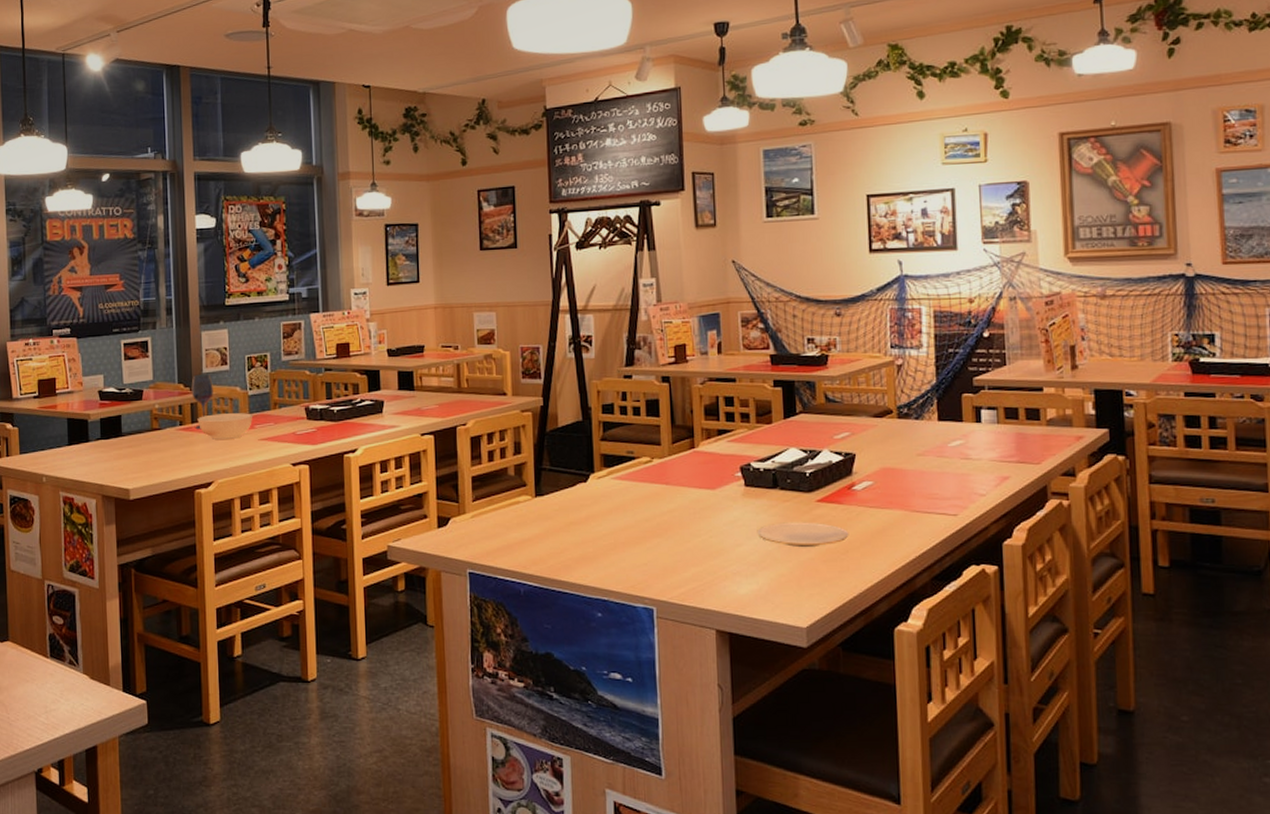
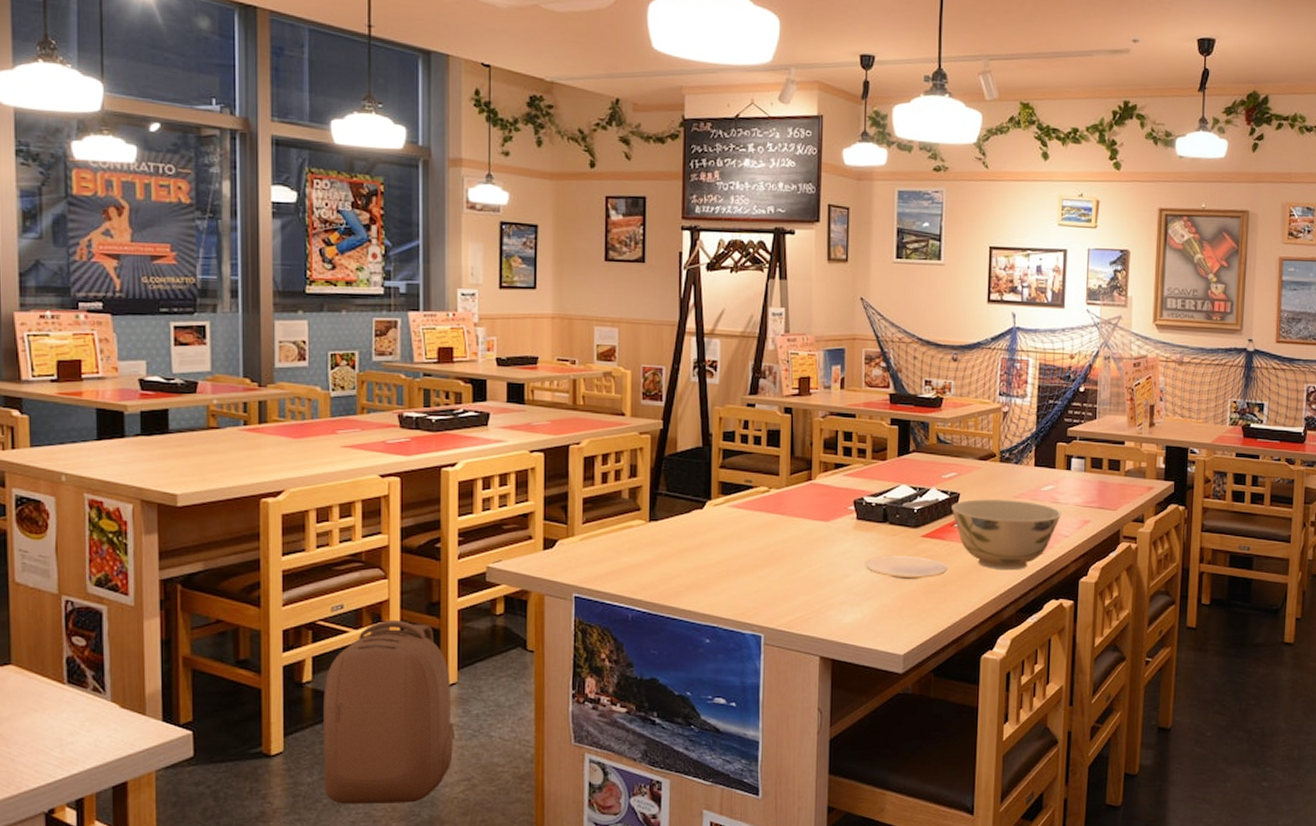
wineglass: present [191,374,213,430] -> none [260,368,287,432]
bowl: present [197,413,253,440] -> none [266,415,336,445]
backpack: none [251,597,366,773] -> present [323,619,455,804]
bowl: none [846,458,975,535] -> present [950,499,1061,571]

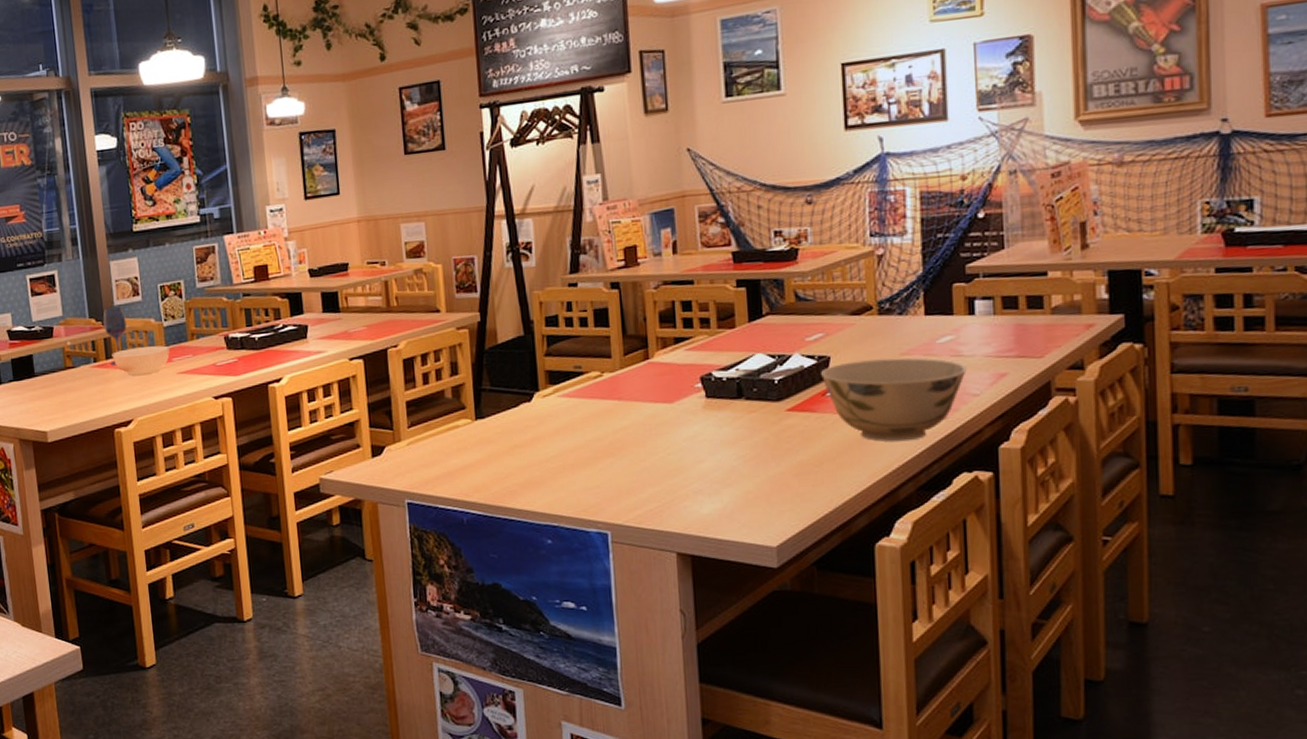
wineglass: none [260,368,287,432] -> present [103,306,127,366]
bowl: none [266,415,336,445] -> present [112,345,170,376]
backpack: present [323,619,455,804] -> none [185,535,306,714]
plate: present [865,555,949,579] -> none [720,433,824,461]

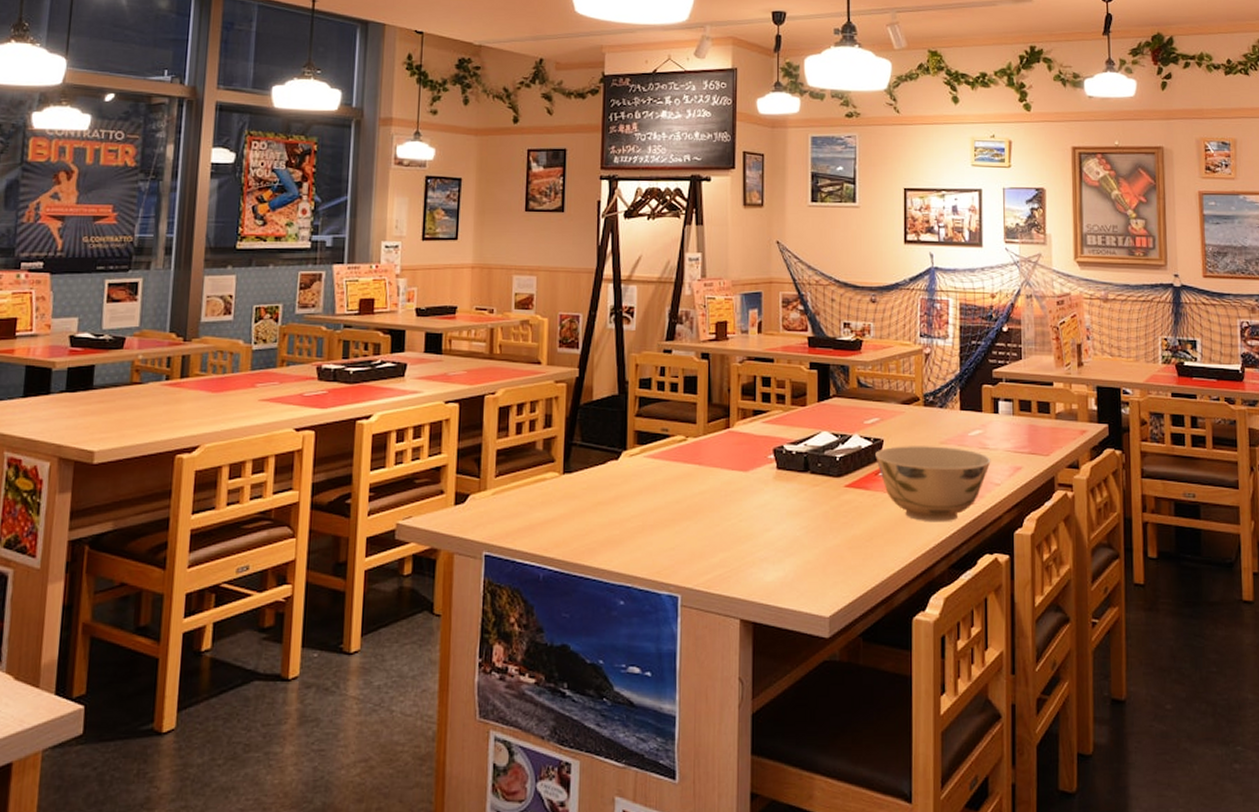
wineglass: present [103,306,127,366] -> none [184,323,212,386]
bowl: present [112,345,170,376] -> none [188,369,256,399]

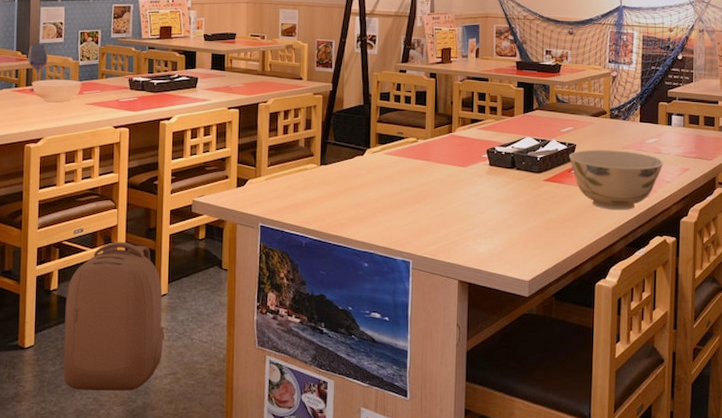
wineglass: none [184,323,212,386] -> present [28,44,48,92]
bowl: none [188,369,256,399] -> present [31,79,82,103]
backpack: none [214,581,354,789] -> present [63,241,164,391]

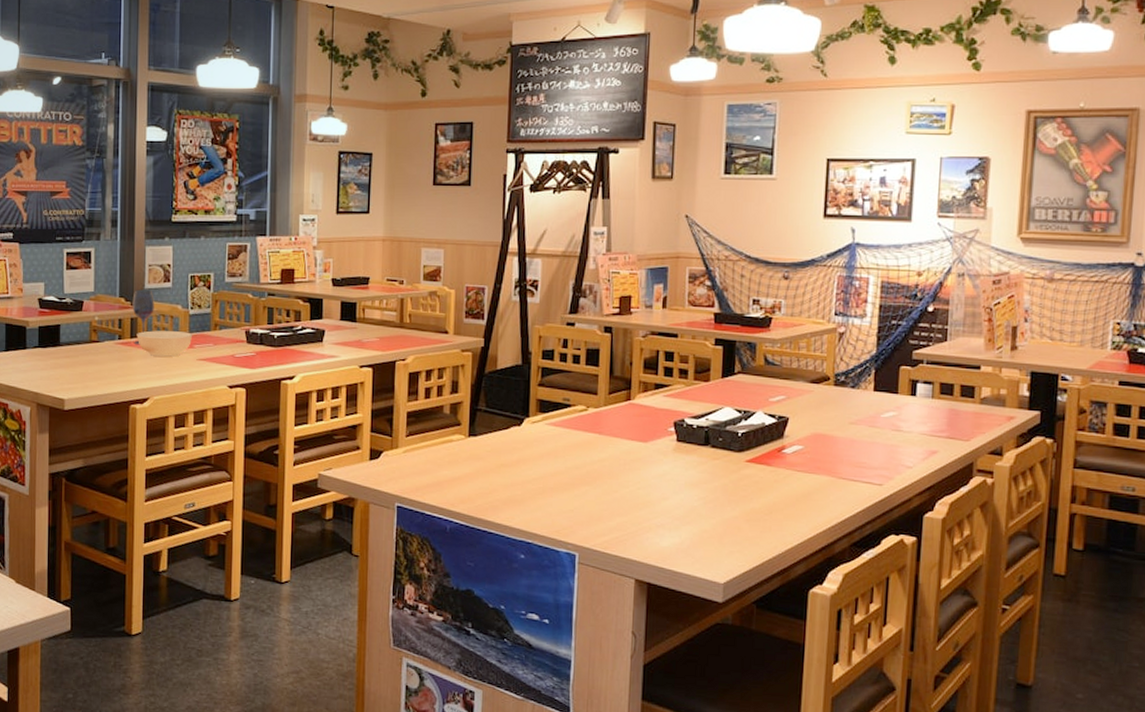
backpack: present [63,241,164,391] -> none [174,519,286,690]
bowl: present [568,150,664,211] -> none [778,424,904,502]

